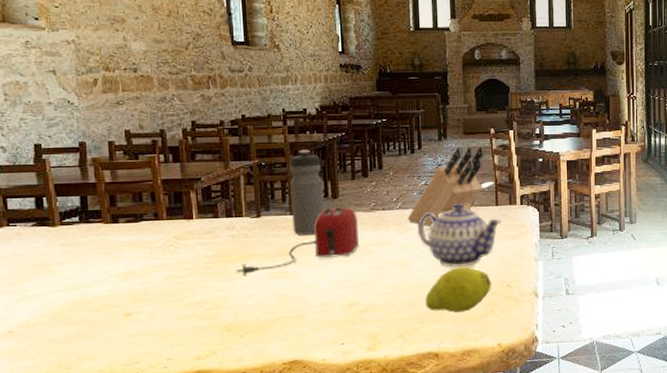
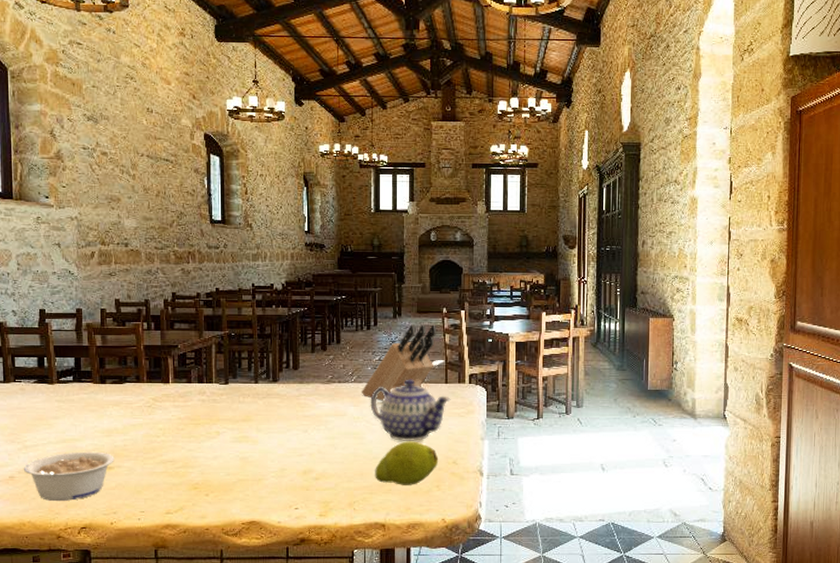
legume: none [24,297,133,355] -> present [23,451,115,502]
toaster: present [236,207,360,278] -> none [204,378,317,440]
water bottle: present [289,149,325,235] -> none [255,322,286,403]

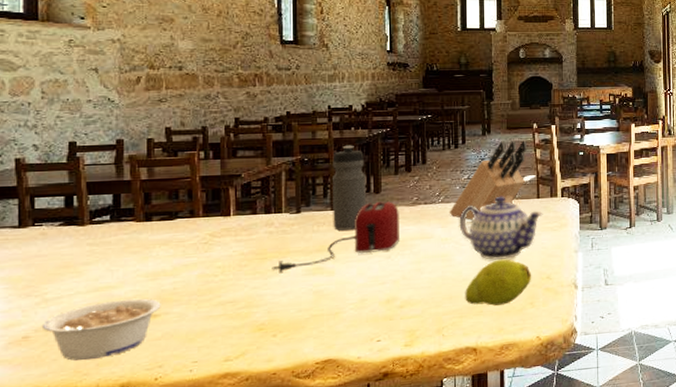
toaster: none [204,378,317,440] -> present [272,201,401,275]
water bottle: none [255,322,286,403] -> present [331,145,367,231]

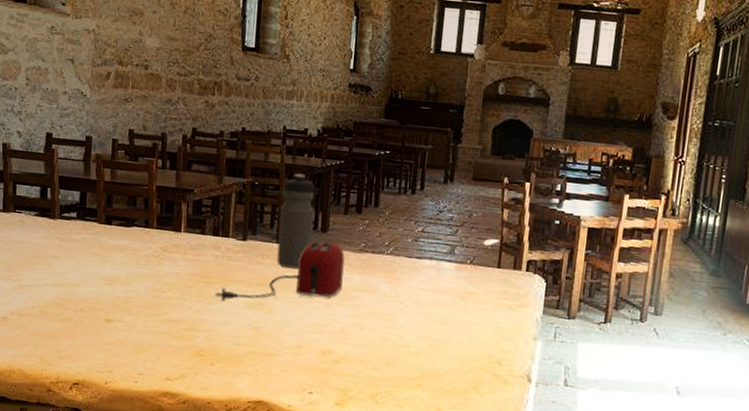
legume: present [41,298,161,361] -> none [17,297,115,352]
knife block: present [449,140,528,220] -> none [397,193,495,280]
teapot: present [459,196,543,260] -> none [406,257,502,333]
fruit: present [465,259,532,306] -> none [403,330,481,383]

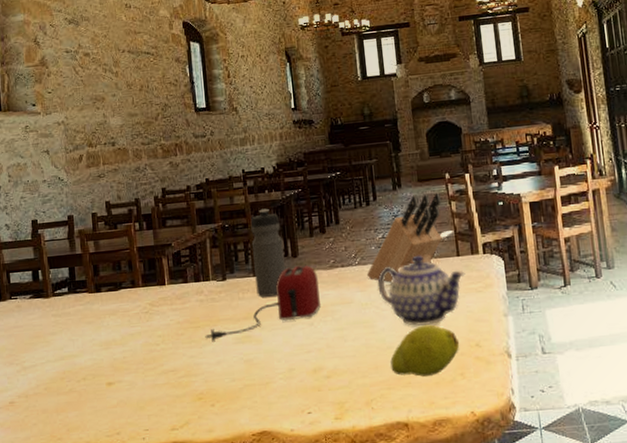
knife block: none [397,193,495,280] -> present [366,192,442,283]
fruit: none [403,330,481,383] -> present [390,324,460,377]
teapot: none [406,257,502,333] -> present [377,255,466,326]

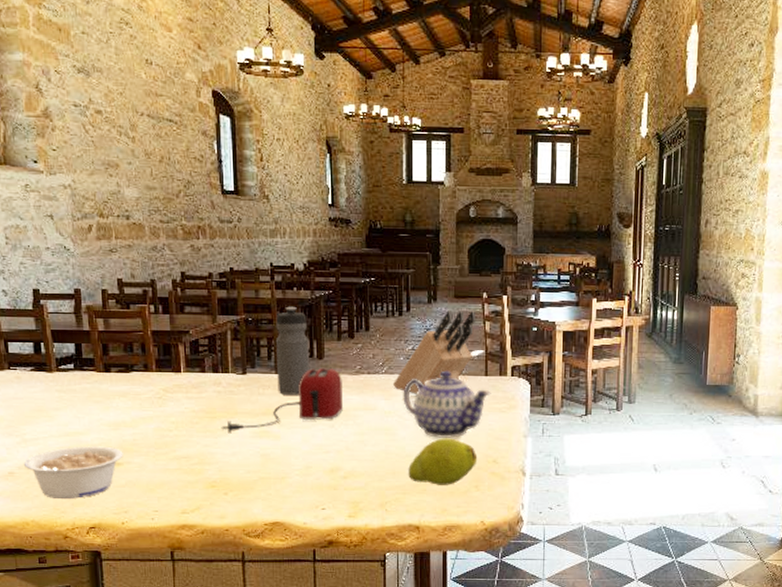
legume: none [23,366,115,426] -> present [23,446,123,500]

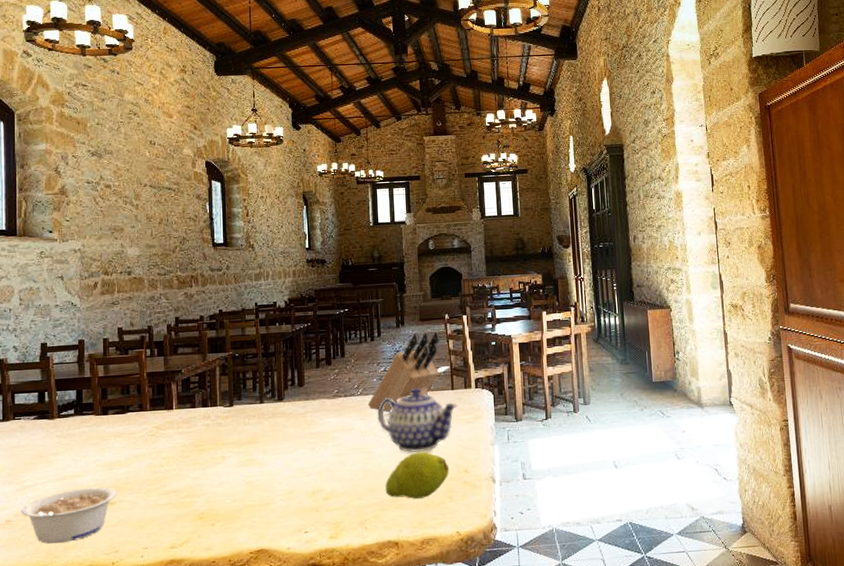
toaster: present [221,368,344,435] -> none [209,394,324,466]
water bottle: present [275,306,310,395] -> none [260,340,292,423]

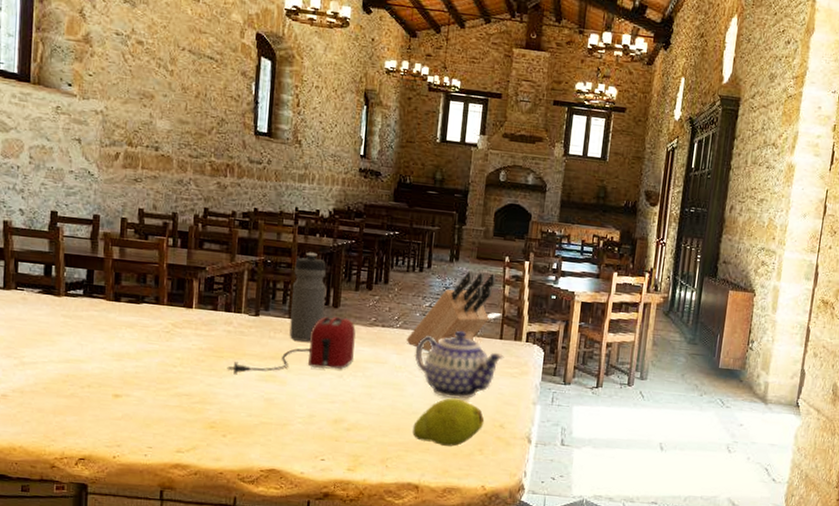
legume: present [21,486,117,544] -> none [18,374,123,428]
toaster: none [209,394,324,466] -> present [227,316,356,376]
water bottle: none [260,340,292,423] -> present [289,252,326,342]

